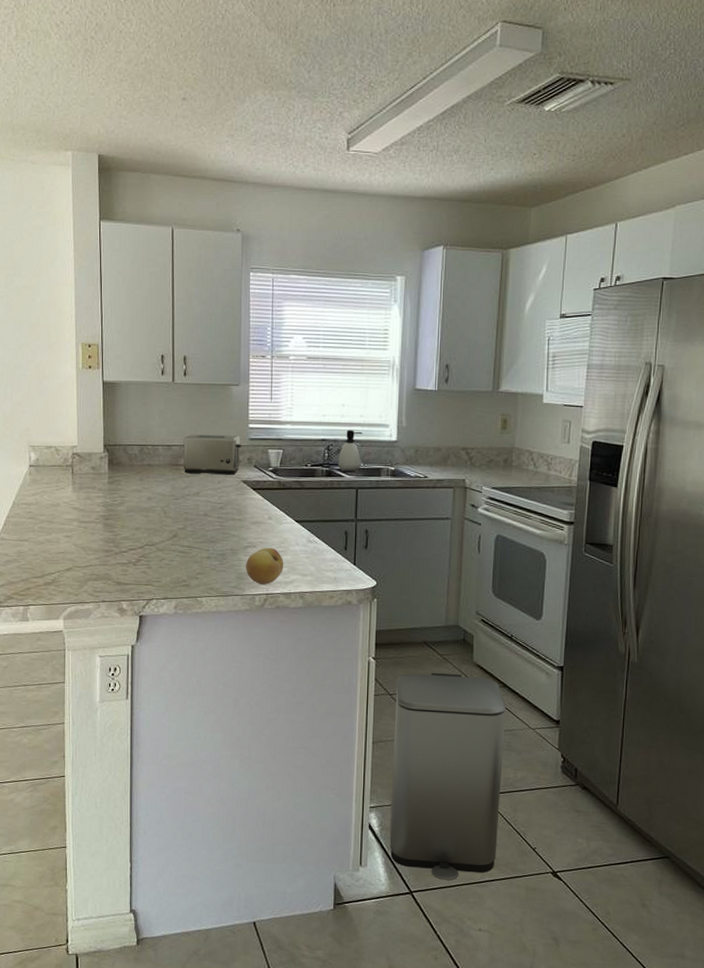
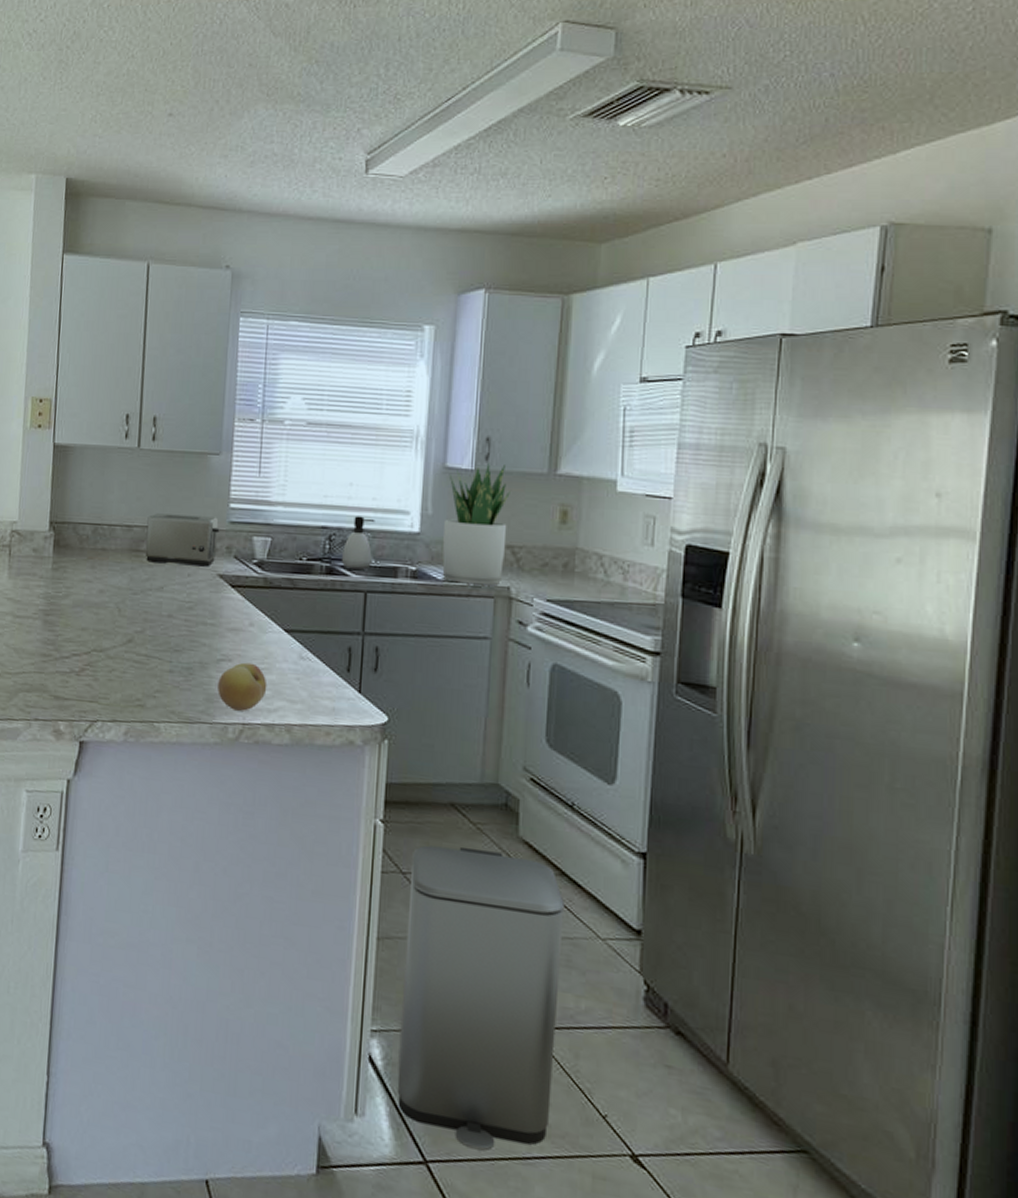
planter: none [414,384,465,479] -> present [442,462,510,586]

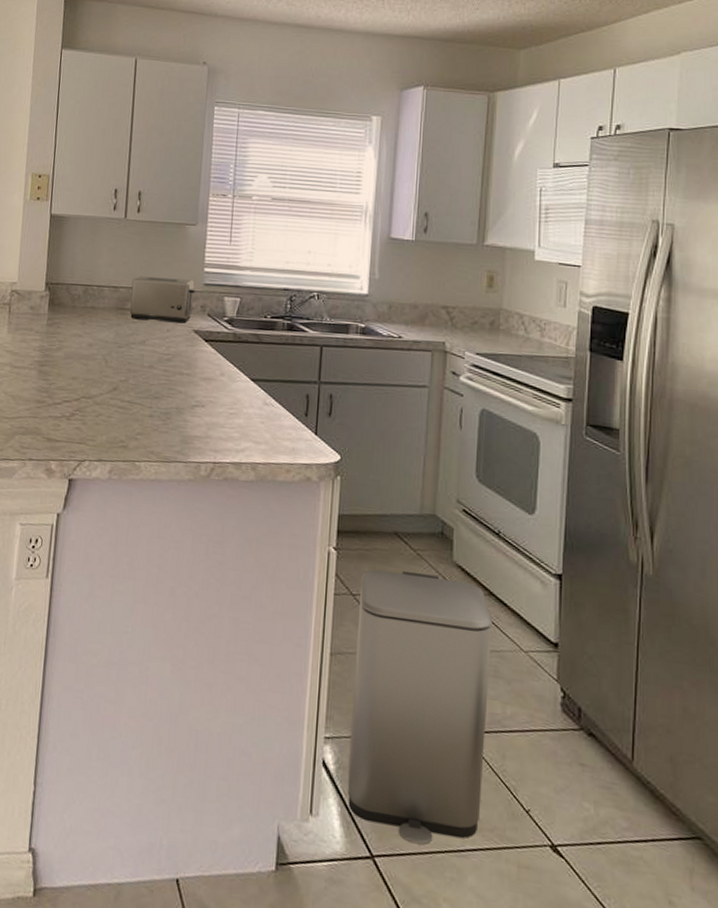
fruit: present [217,662,268,711] -> none [192,408,236,451]
soap dispenser: present [342,516,375,571] -> none [301,279,330,328]
planter: present [442,462,510,586] -> none [387,234,445,341]

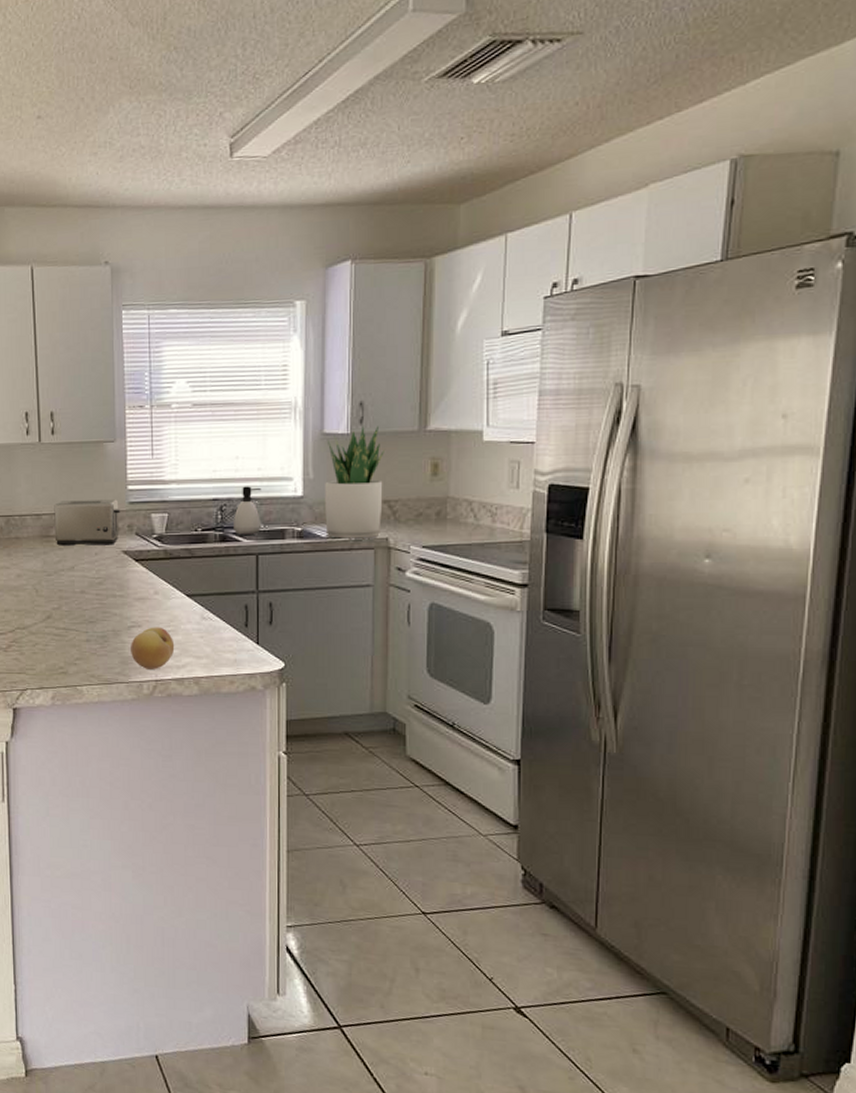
fruit: none [192,408,236,451] -> present [131,627,175,669]
soap dispenser: none [301,279,330,328] -> present [234,486,262,536]
pedal bin: present [347,569,492,846] -> none [311,768,449,1015]
planter: none [387,234,445,341] -> present [325,425,384,539]

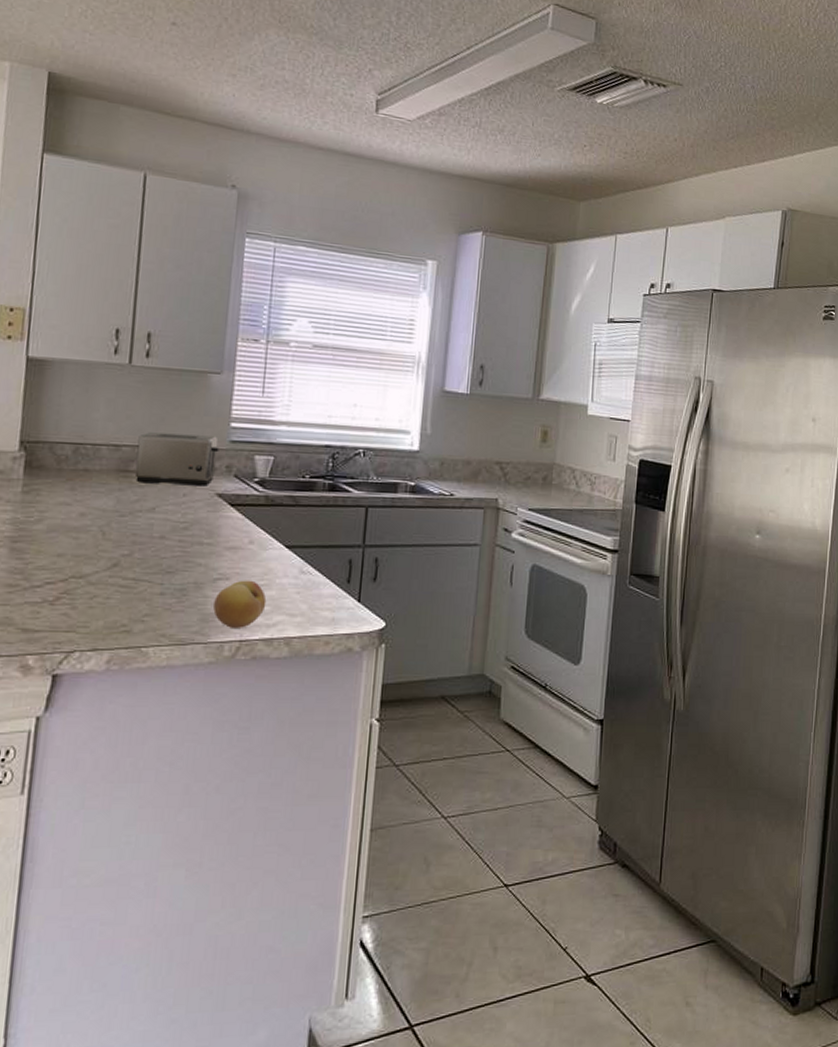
soap dispenser: present [234,486,262,536] -> none [345,435,378,487]
planter: present [325,425,384,539] -> none [439,387,500,498]

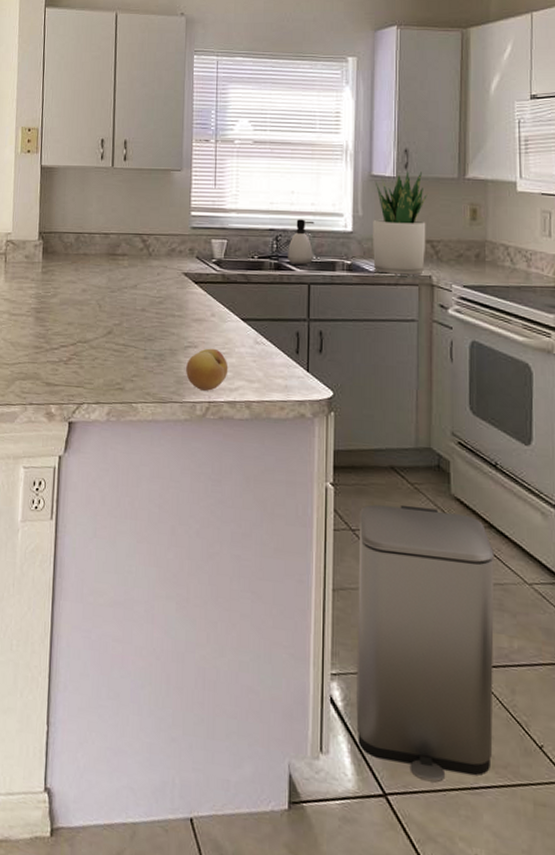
toaster: present [134,432,220,486] -> none [120,222,183,267]
soap dispenser: none [345,435,378,487] -> present [288,219,315,266]
pedal bin: none [386,734,537,1005] -> present [356,504,495,783]
planter: none [439,387,500,498] -> present [373,170,427,275]

